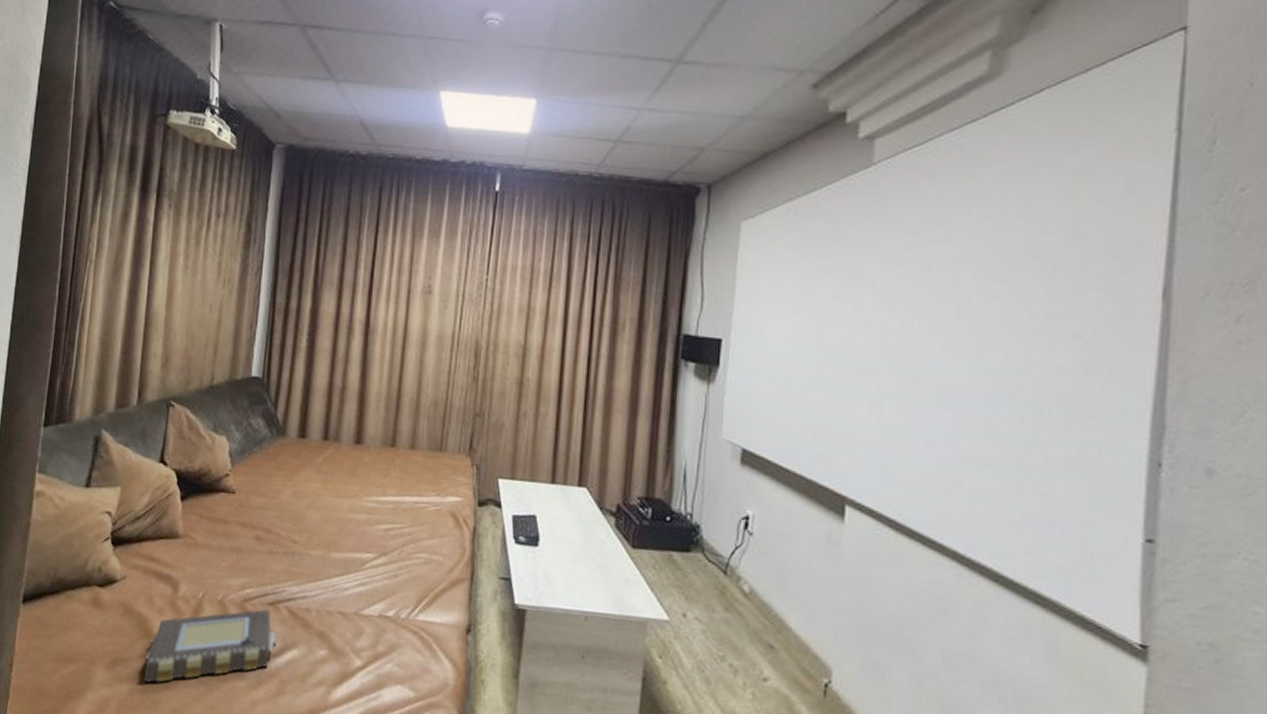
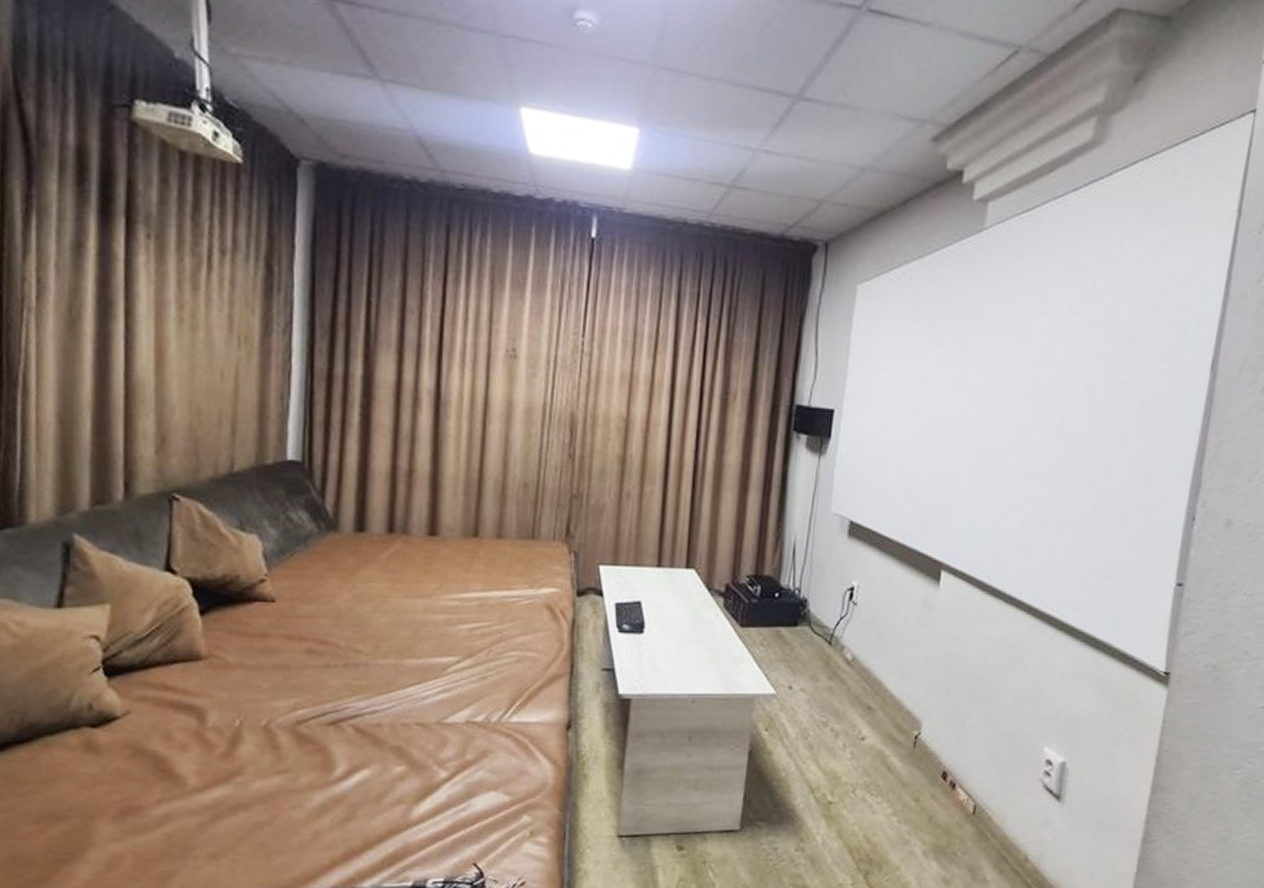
book: present [143,609,278,683] -> none [167,730,343,830]

